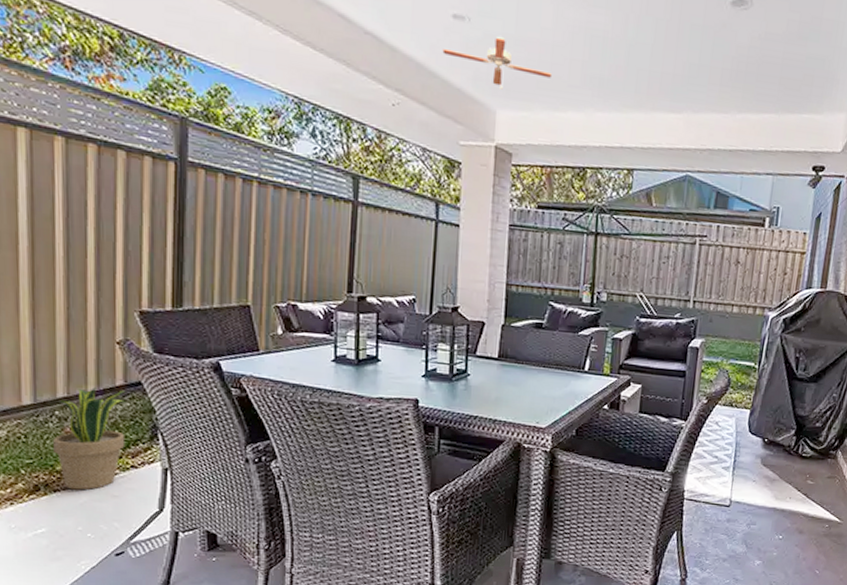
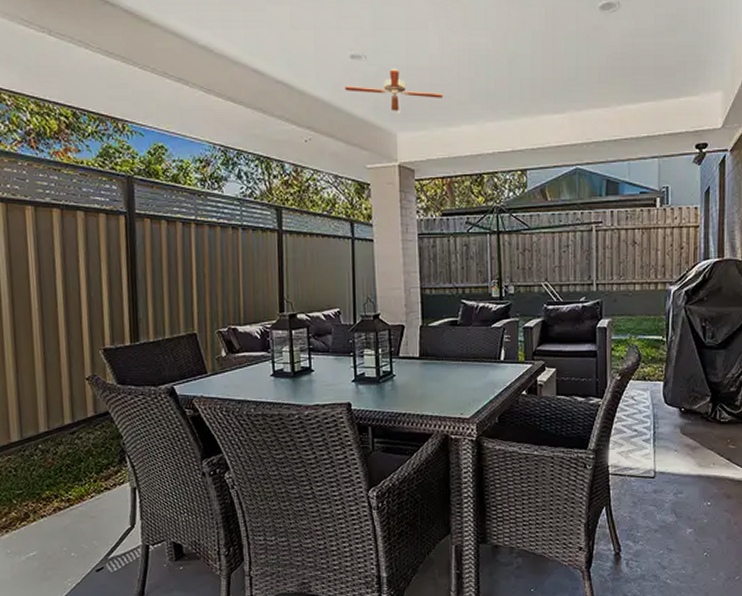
potted plant: present [53,386,126,490] -> none [38,419,99,514]

